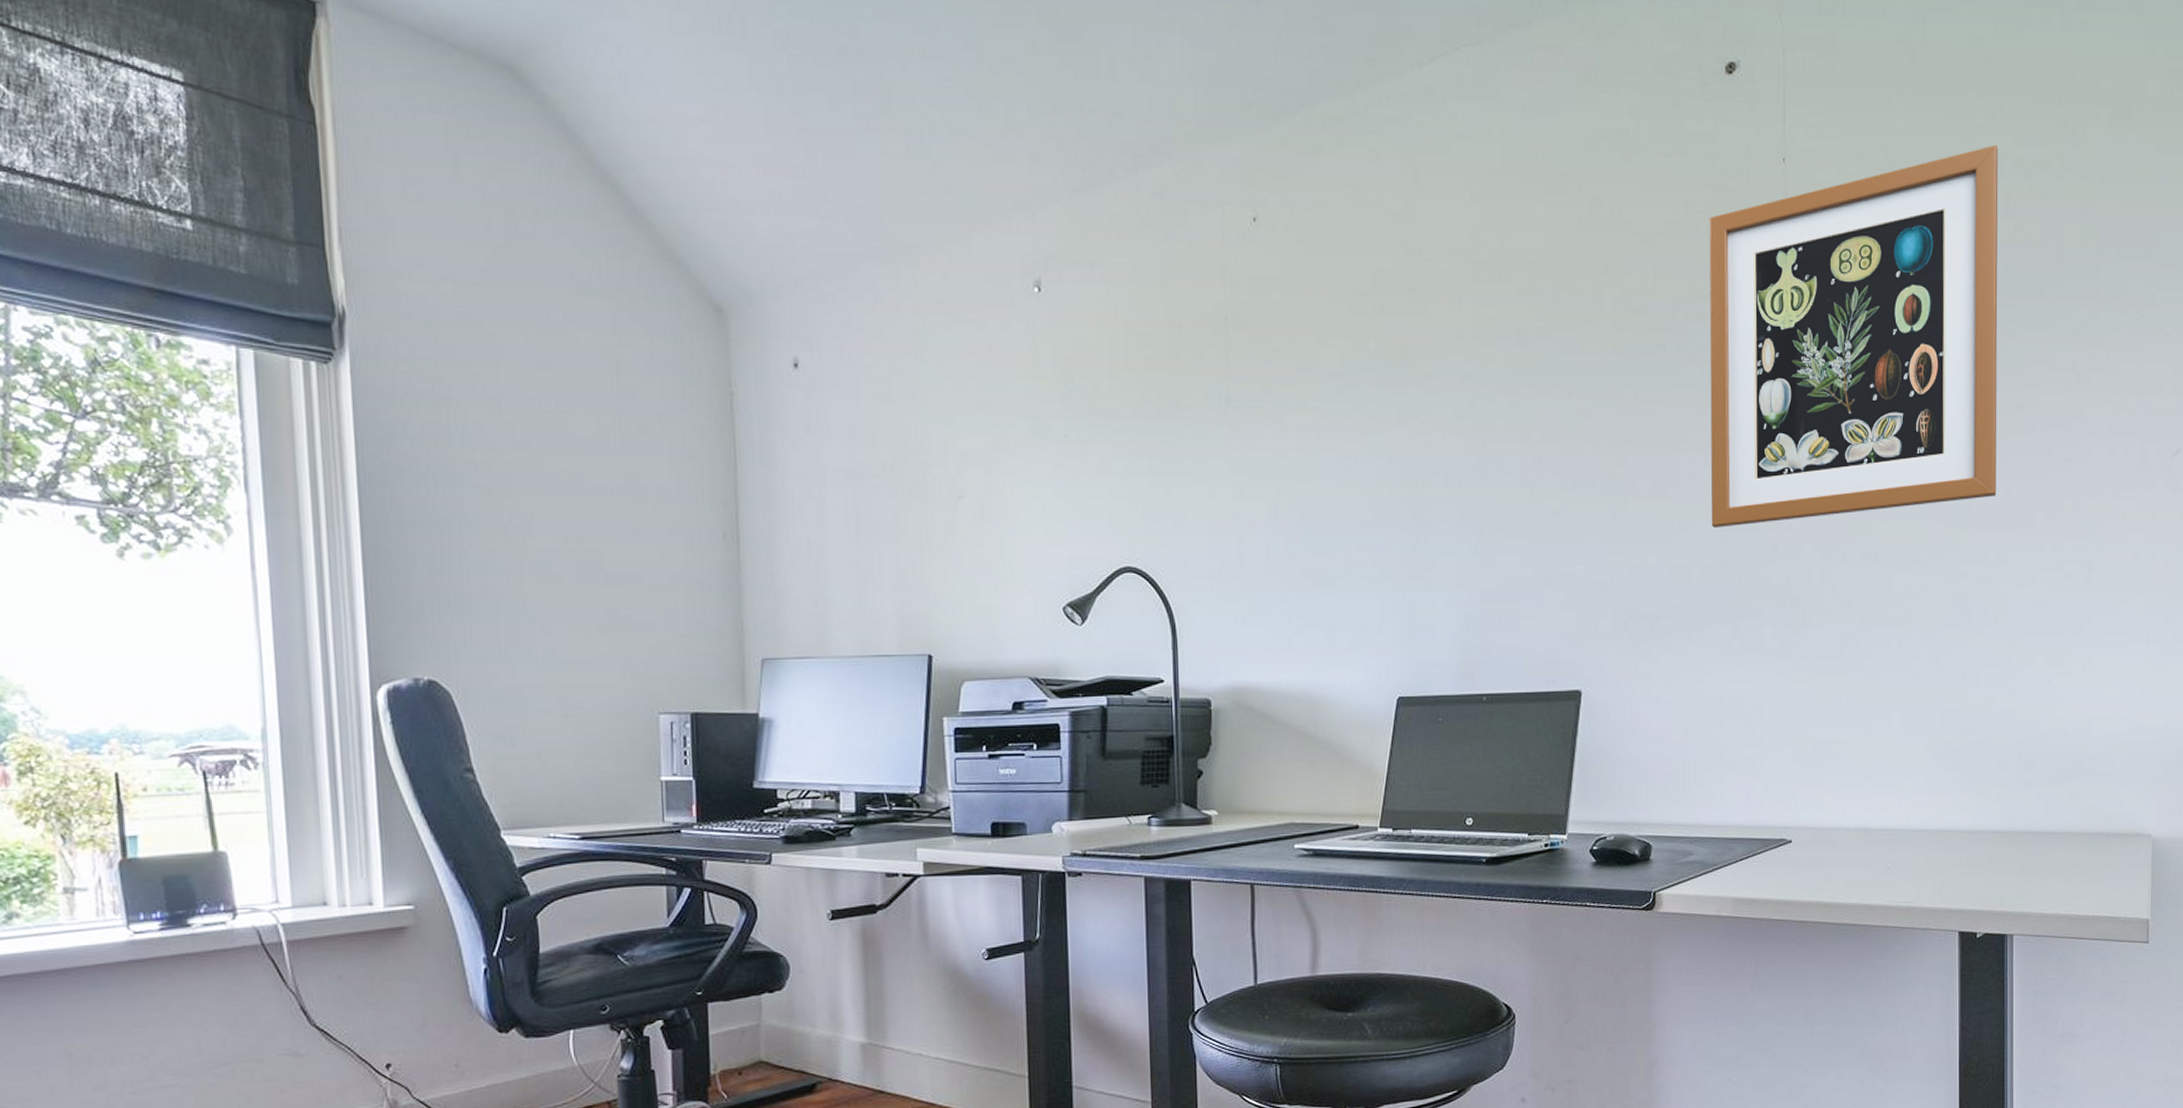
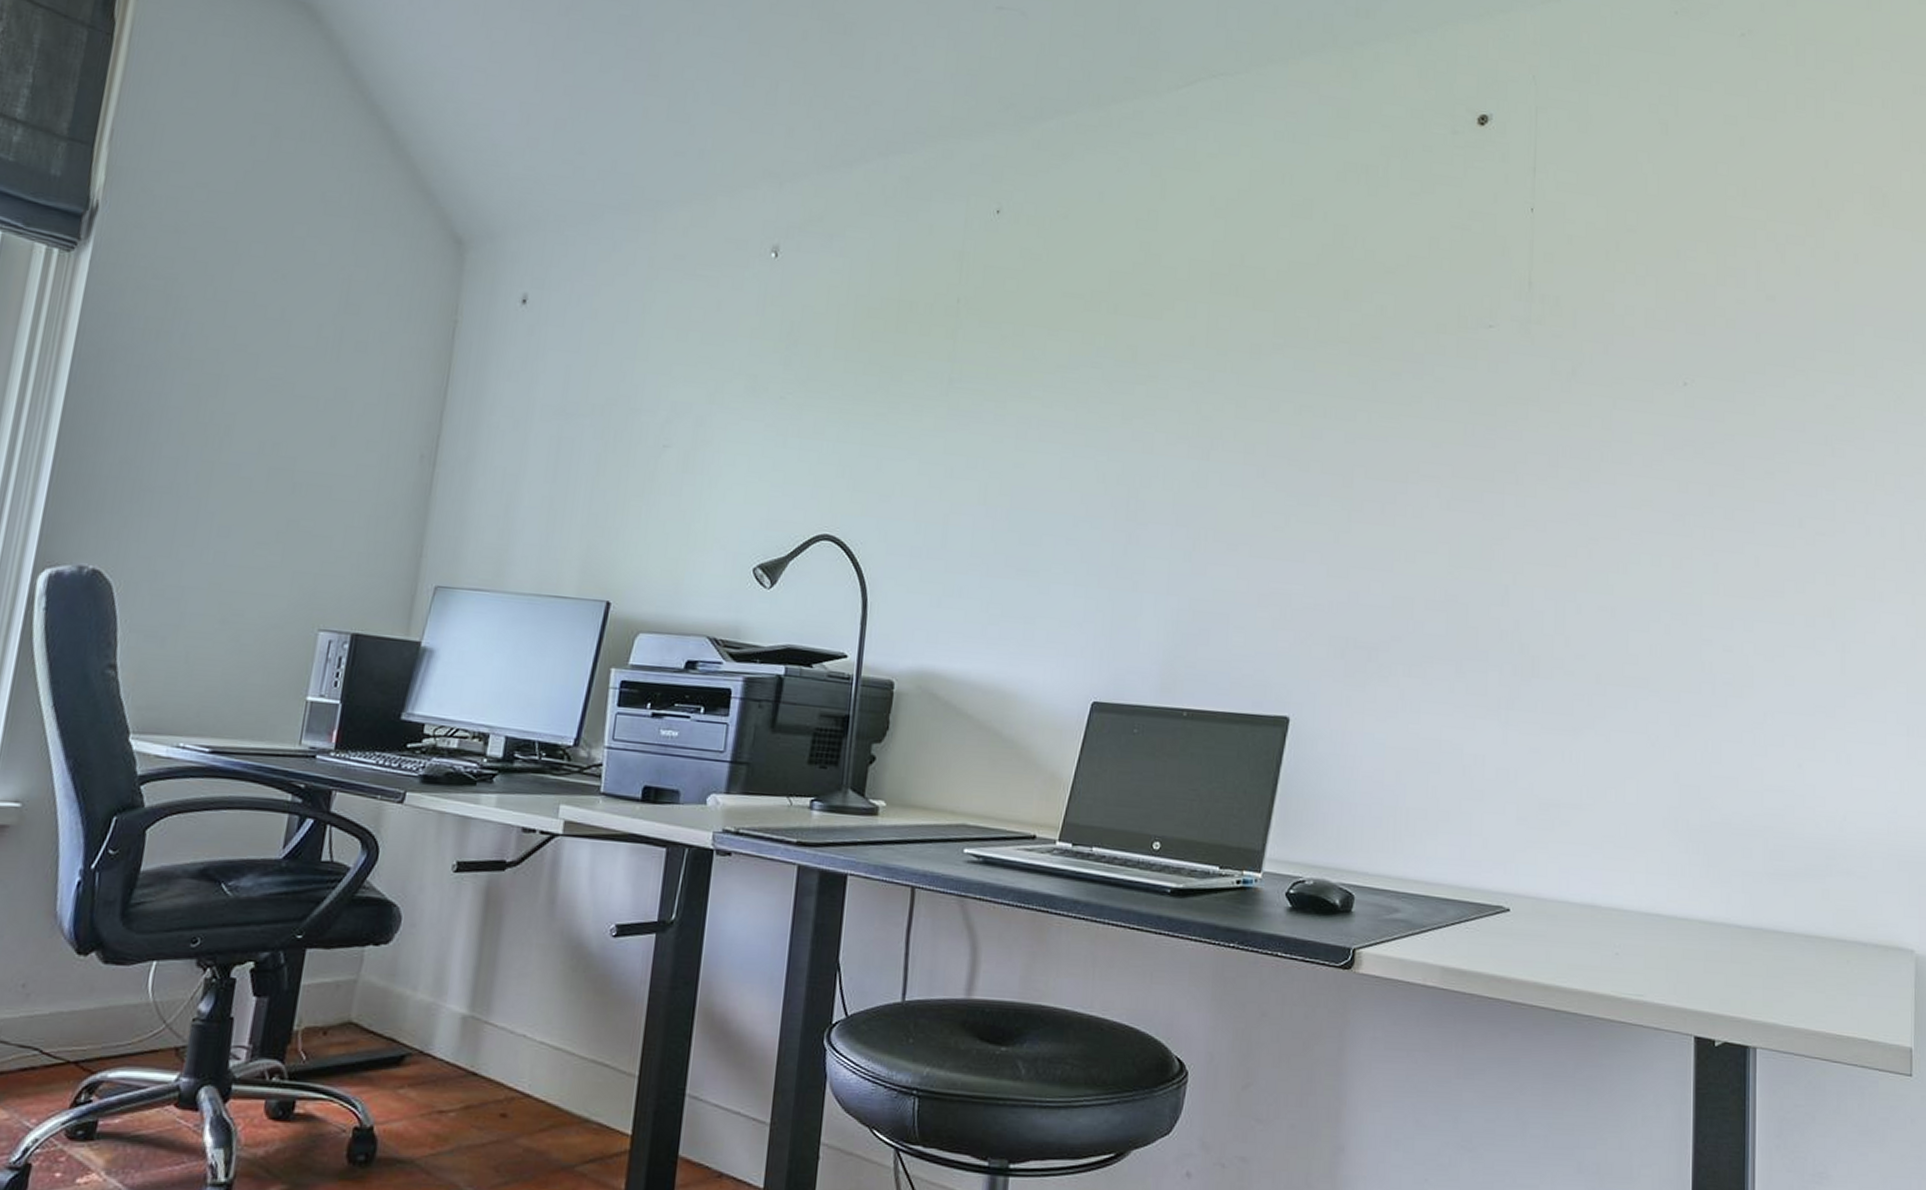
wall art: present [1709,144,1998,528] -> none [1439,217,1750,564]

